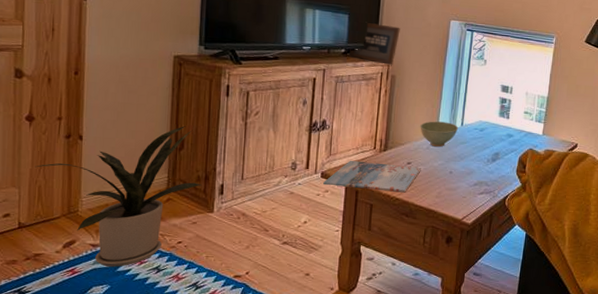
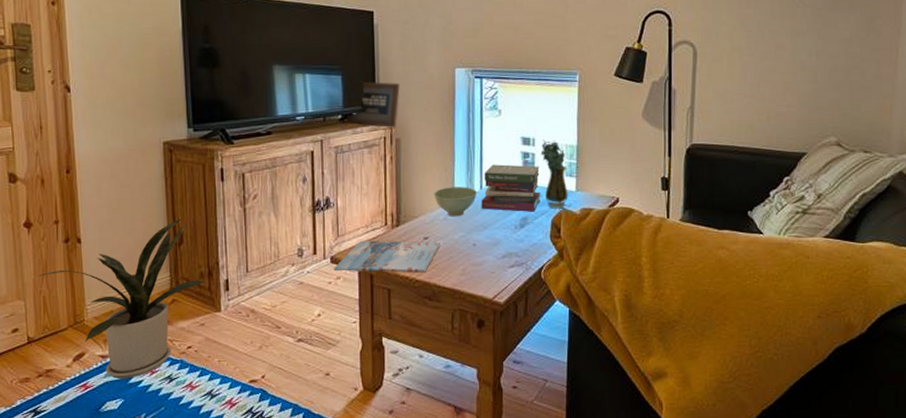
books: none [460,106,514,149] -> present [481,164,540,212]
vase: none [516,89,537,149] -> present [540,139,568,209]

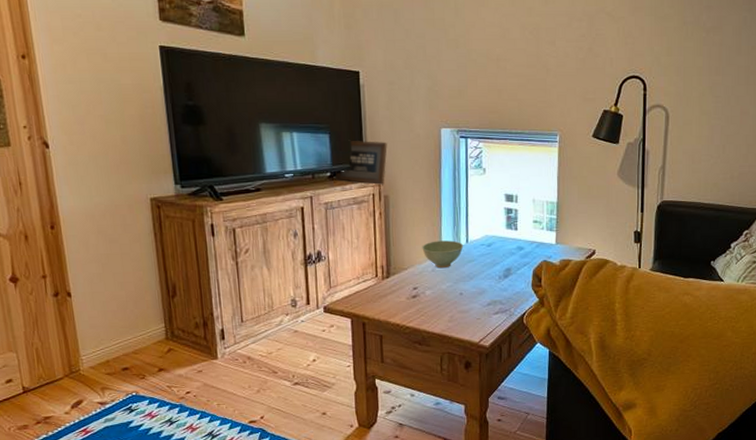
house plant: present [37,218,207,378] -> none [28,272,202,423]
magazine: present [334,240,440,273] -> none [327,291,429,321]
books: present [481,164,540,212] -> none [467,219,523,264]
vase: present [540,139,568,209] -> none [523,196,549,261]

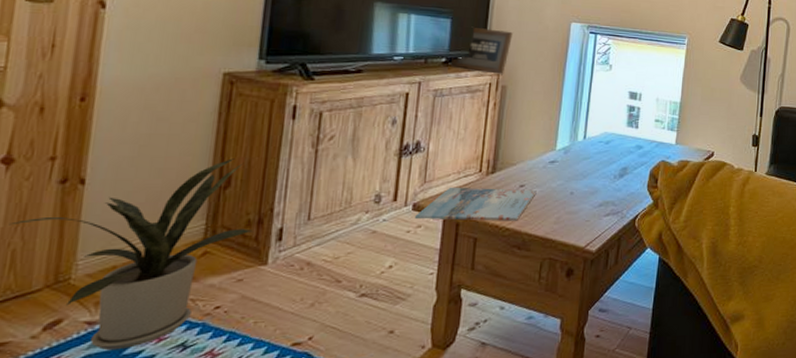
house plant: none [28,272,202,423] -> present [9,158,254,350]
magazine: none [327,291,429,321] -> present [415,187,537,221]
bowl: present [422,240,464,269] -> none [535,135,581,165]

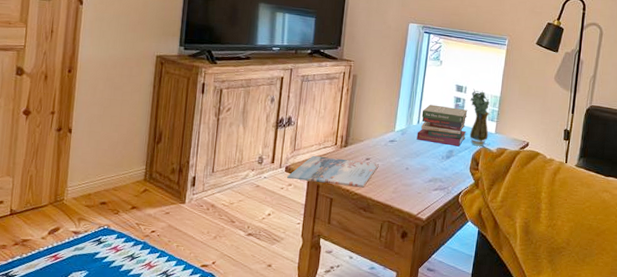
house plant: present [9,158,254,350] -> none [28,121,177,254]
picture frame: present [451,26,513,74] -> none [315,24,362,65]
books: none [582,116,644,163] -> present [416,104,468,147]
vase: none [646,95,669,160] -> present [470,88,490,147]

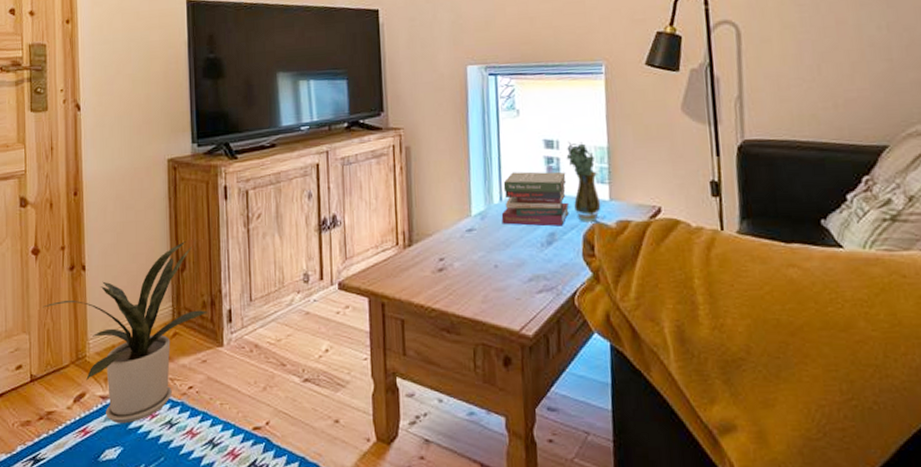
house plant: none [28,121,177,254] -> present [43,241,209,423]
magazine: present [287,155,379,188] -> none [342,263,458,301]

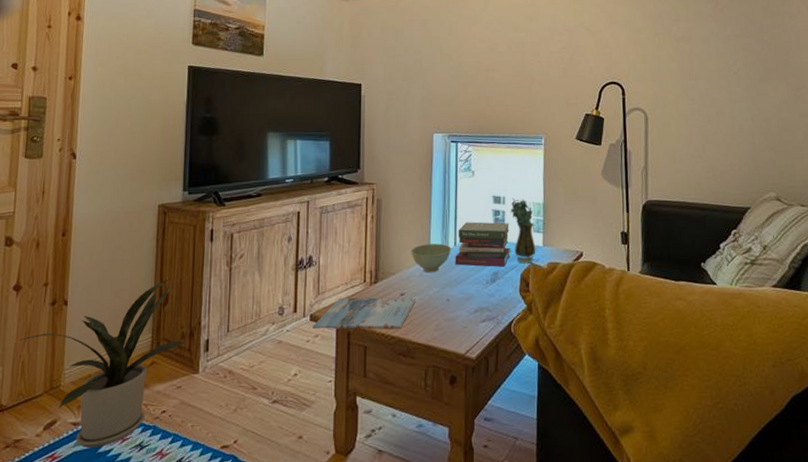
magazine: none [342,263,458,301] -> present [313,297,416,330]
bowl: none [448,198,498,234] -> present [411,243,452,273]

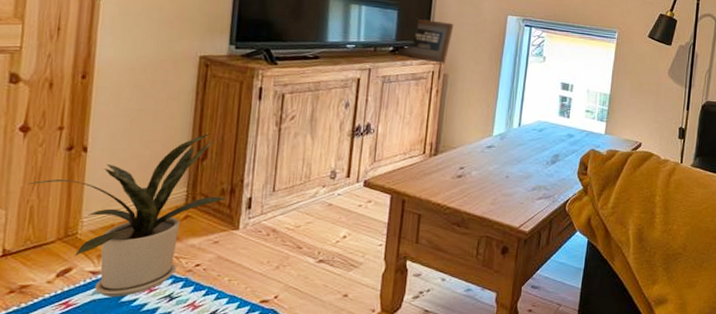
magazine: present [313,297,416,330] -> none [366,166,475,200]
picture frame: none [333,146,383,189] -> present [398,18,454,63]
bowl: present [411,243,452,273] -> none [474,122,516,150]
books: present [455,222,510,267] -> none [517,105,575,150]
vase: present [510,198,536,264] -> none [577,86,599,149]

